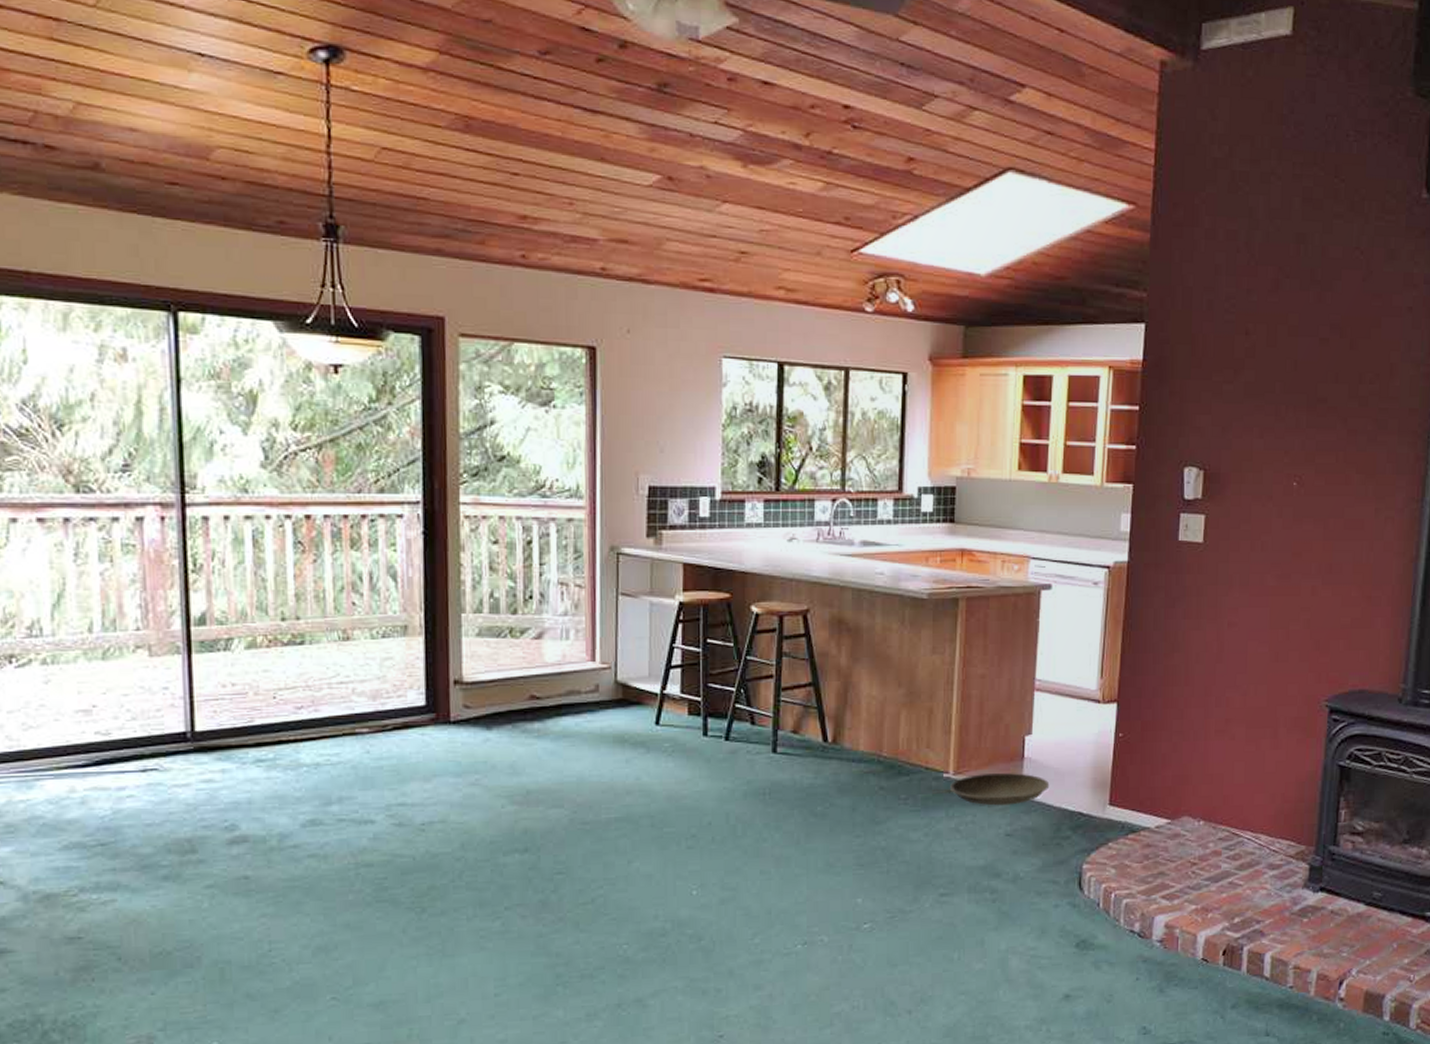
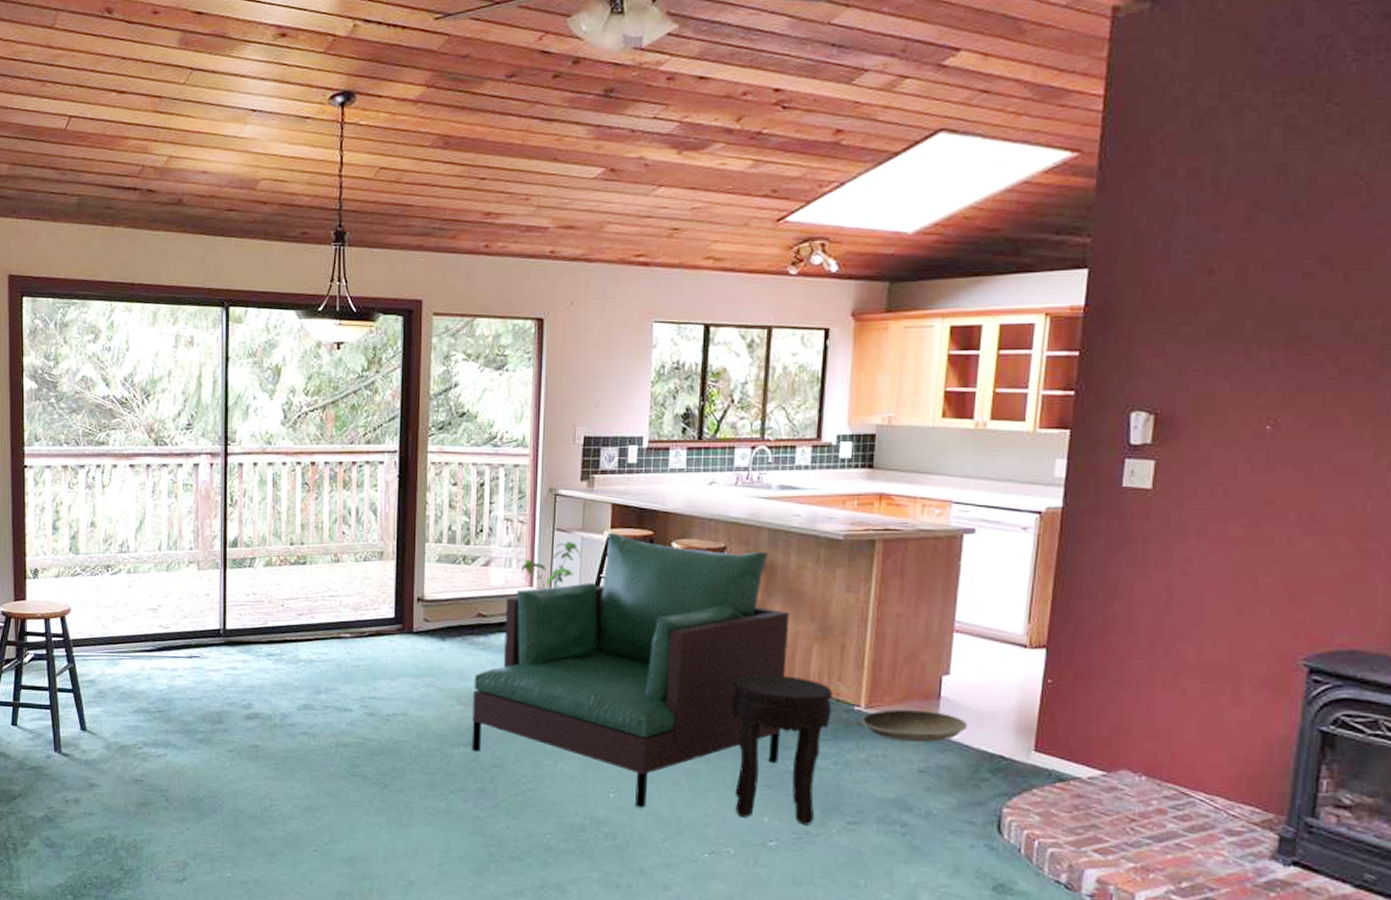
armchair: none [528,595,877,904] -> present [472,532,790,809]
house plant: none [581,606,651,663] -> present [521,540,581,589]
side table: none [820,746,922,903] -> present [731,674,833,825]

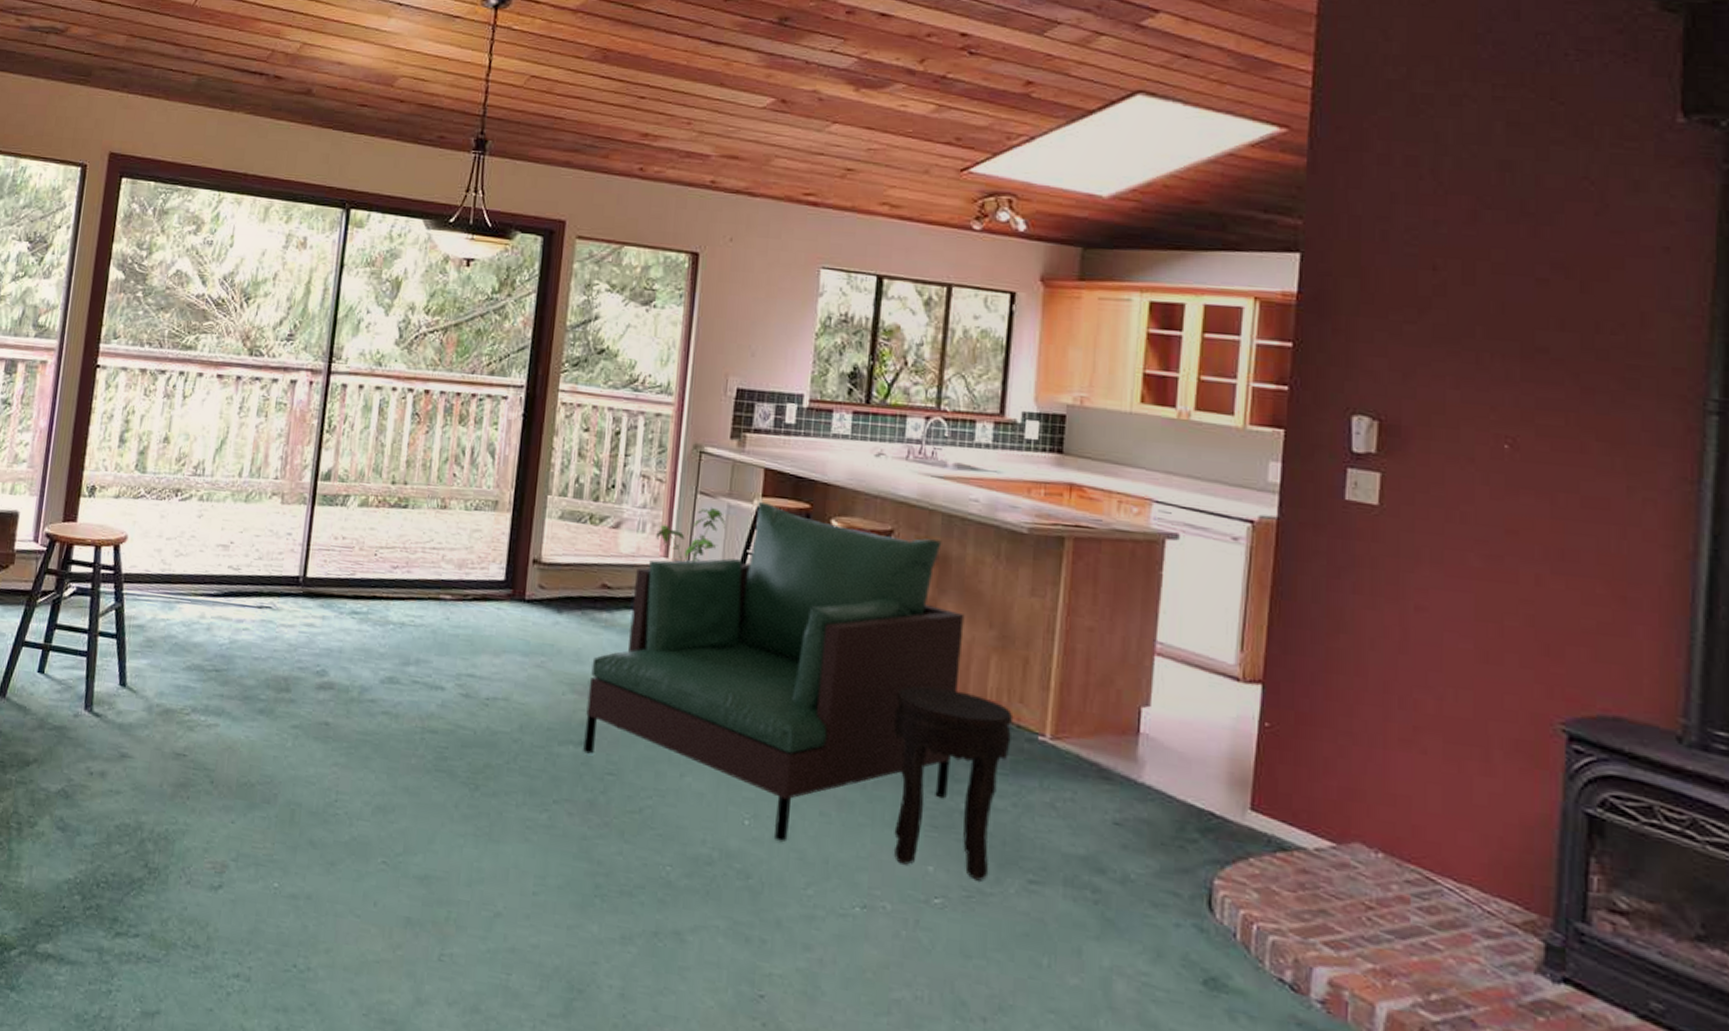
basket: present [842,710,968,743] -> none [1024,743,1172,788]

